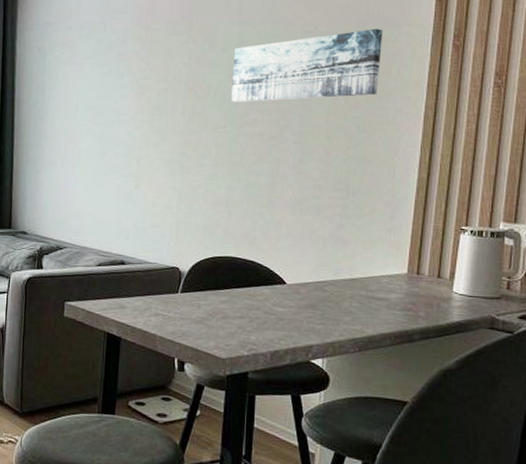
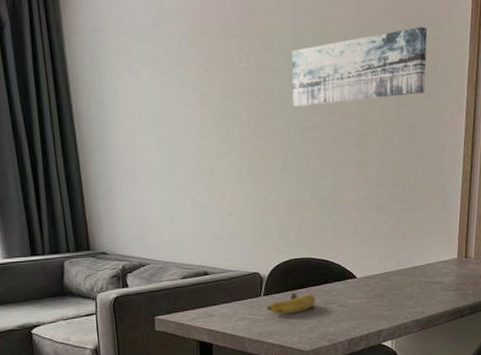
fruit: none [182,292,238,315] -> present [266,292,315,314]

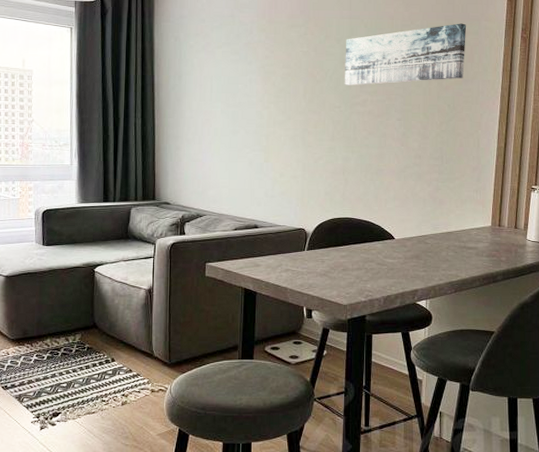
fruit: present [266,292,315,314] -> none [308,249,355,268]

